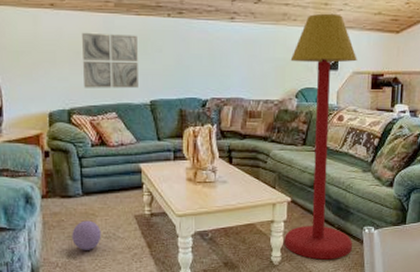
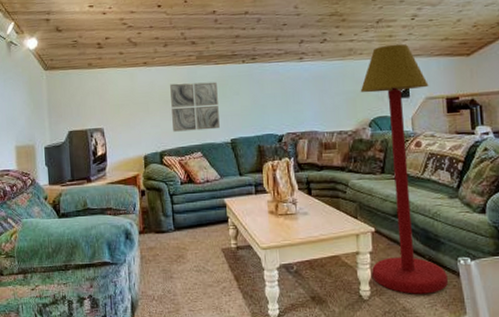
ball: present [72,220,102,250] -> none [166,254,193,284]

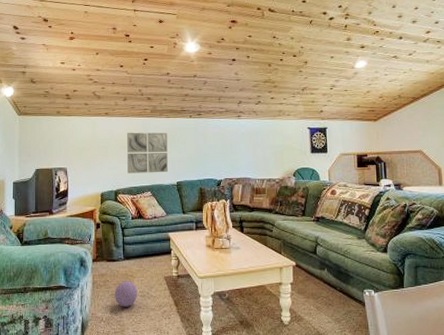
ball: none [166,254,193,284] -> present [115,281,138,307]
floor lamp: present [360,44,448,294] -> none [287,108,355,321]

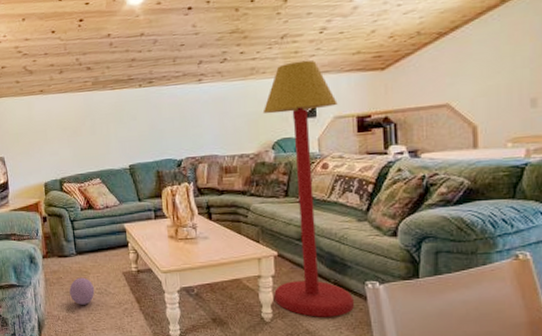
wall art: present [127,132,168,174] -> none [67,107,118,159]
floor lamp: none [287,108,355,321] -> present [263,60,354,317]

